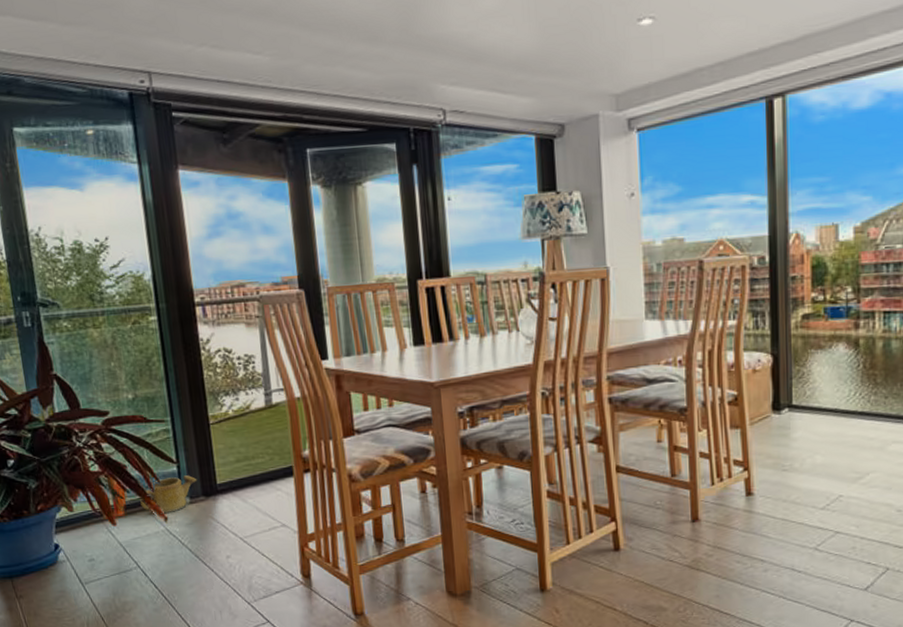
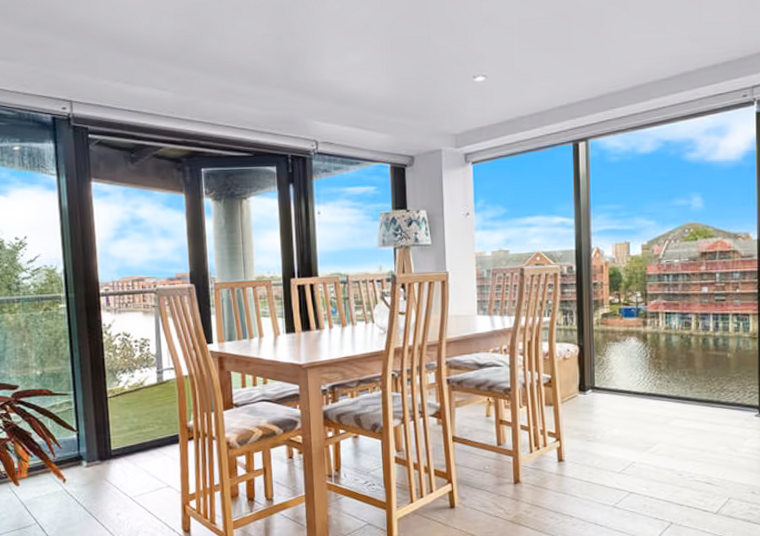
watering can: present [140,475,197,514] -> none [42,442,94,476]

